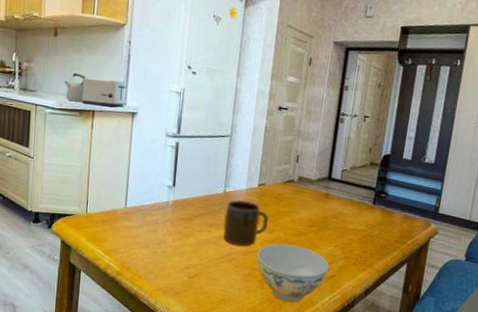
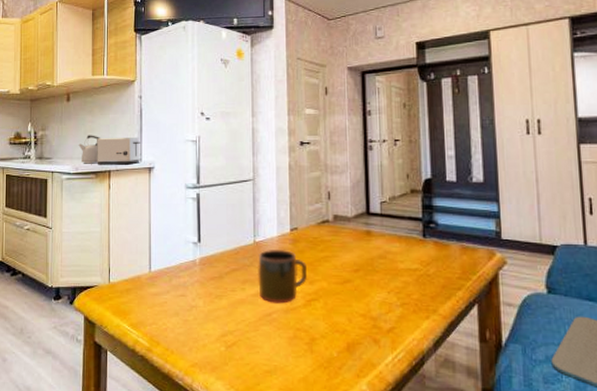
bowl: present [256,243,330,303] -> none [300,295,386,367]

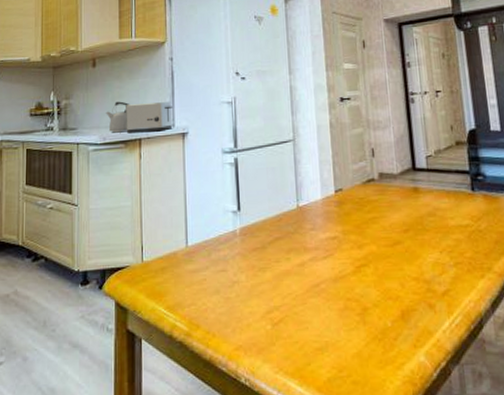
mug: present [257,249,307,303] -> none [302,212,355,273]

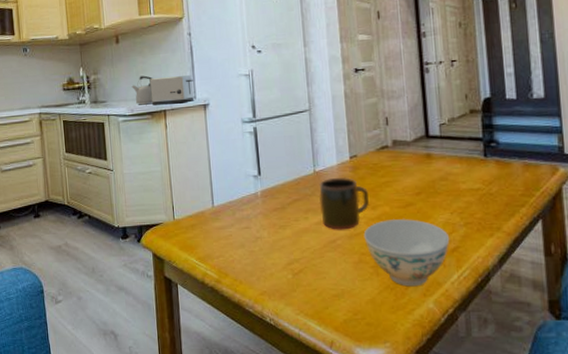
mug: none [302,212,355,273] -> present [319,177,369,230]
bowl: none [349,259,440,337] -> present [363,219,450,287]

